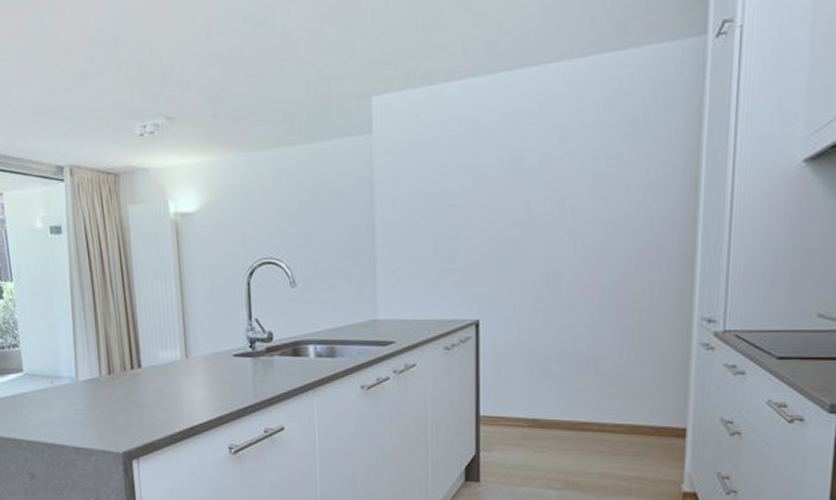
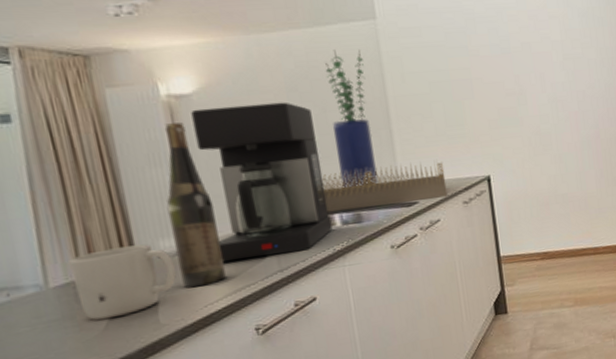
mug: none [93,353,170,416] -> present [69,244,177,321]
wine bottle: none [167,240,210,399] -> present [164,122,227,288]
coffee maker: none [193,223,306,379] -> present [191,102,333,262]
dish rack: none [301,298,428,342] -> present [322,161,448,212]
vase: none [315,168,355,318] -> present [325,50,378,188]

